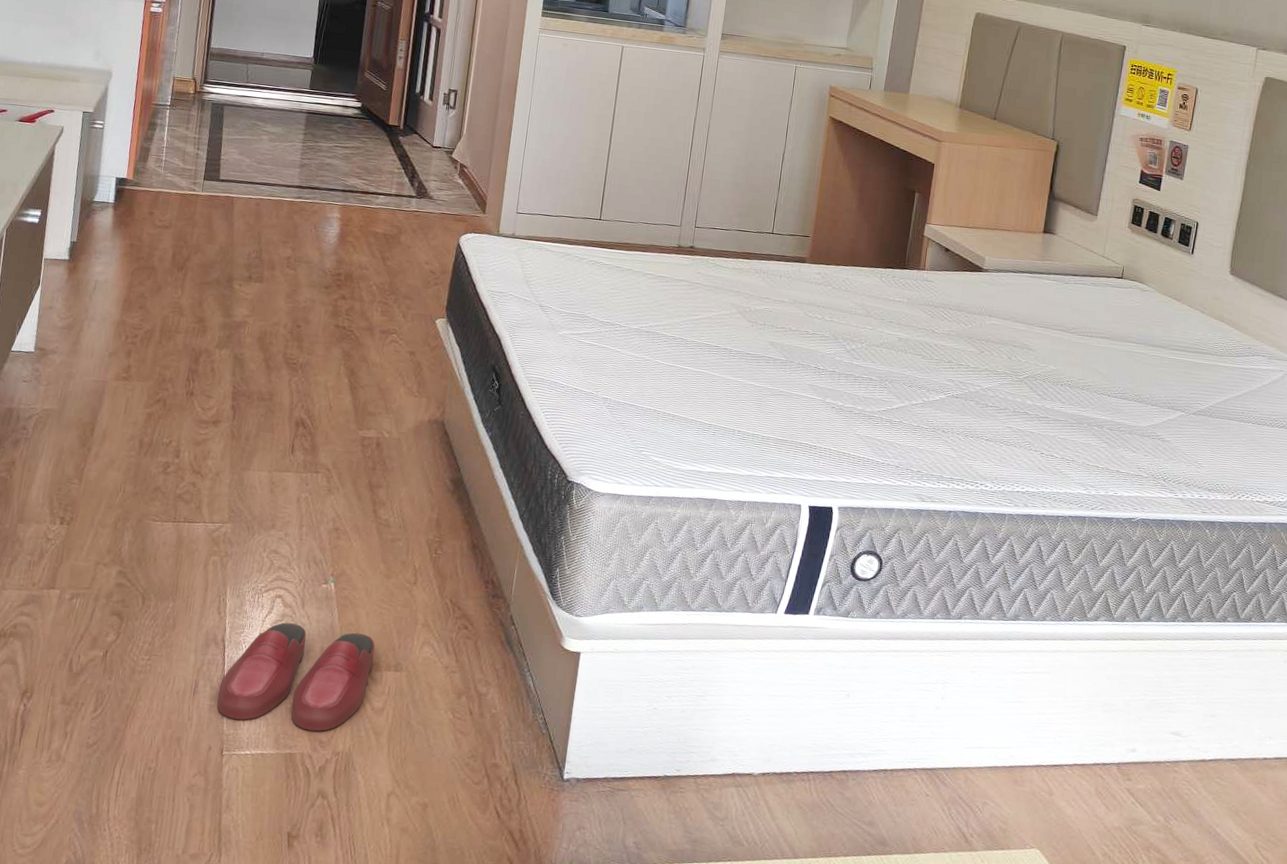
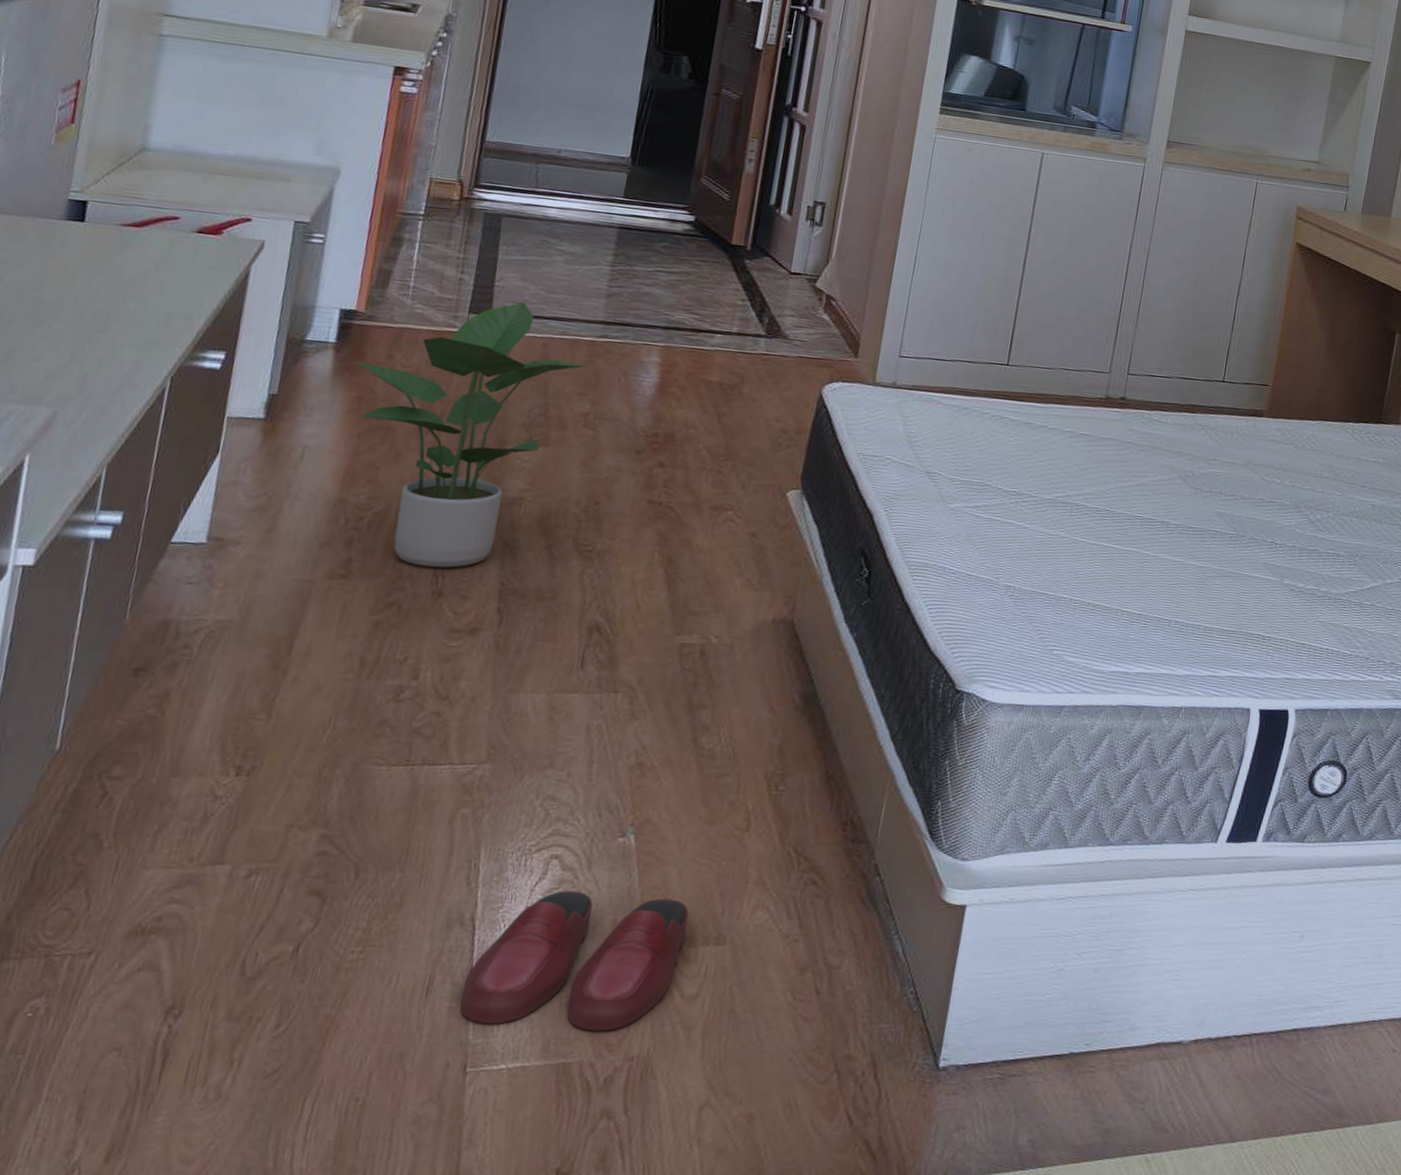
potted plant: none [126,171,288,375] -> present [353,302,587,569]

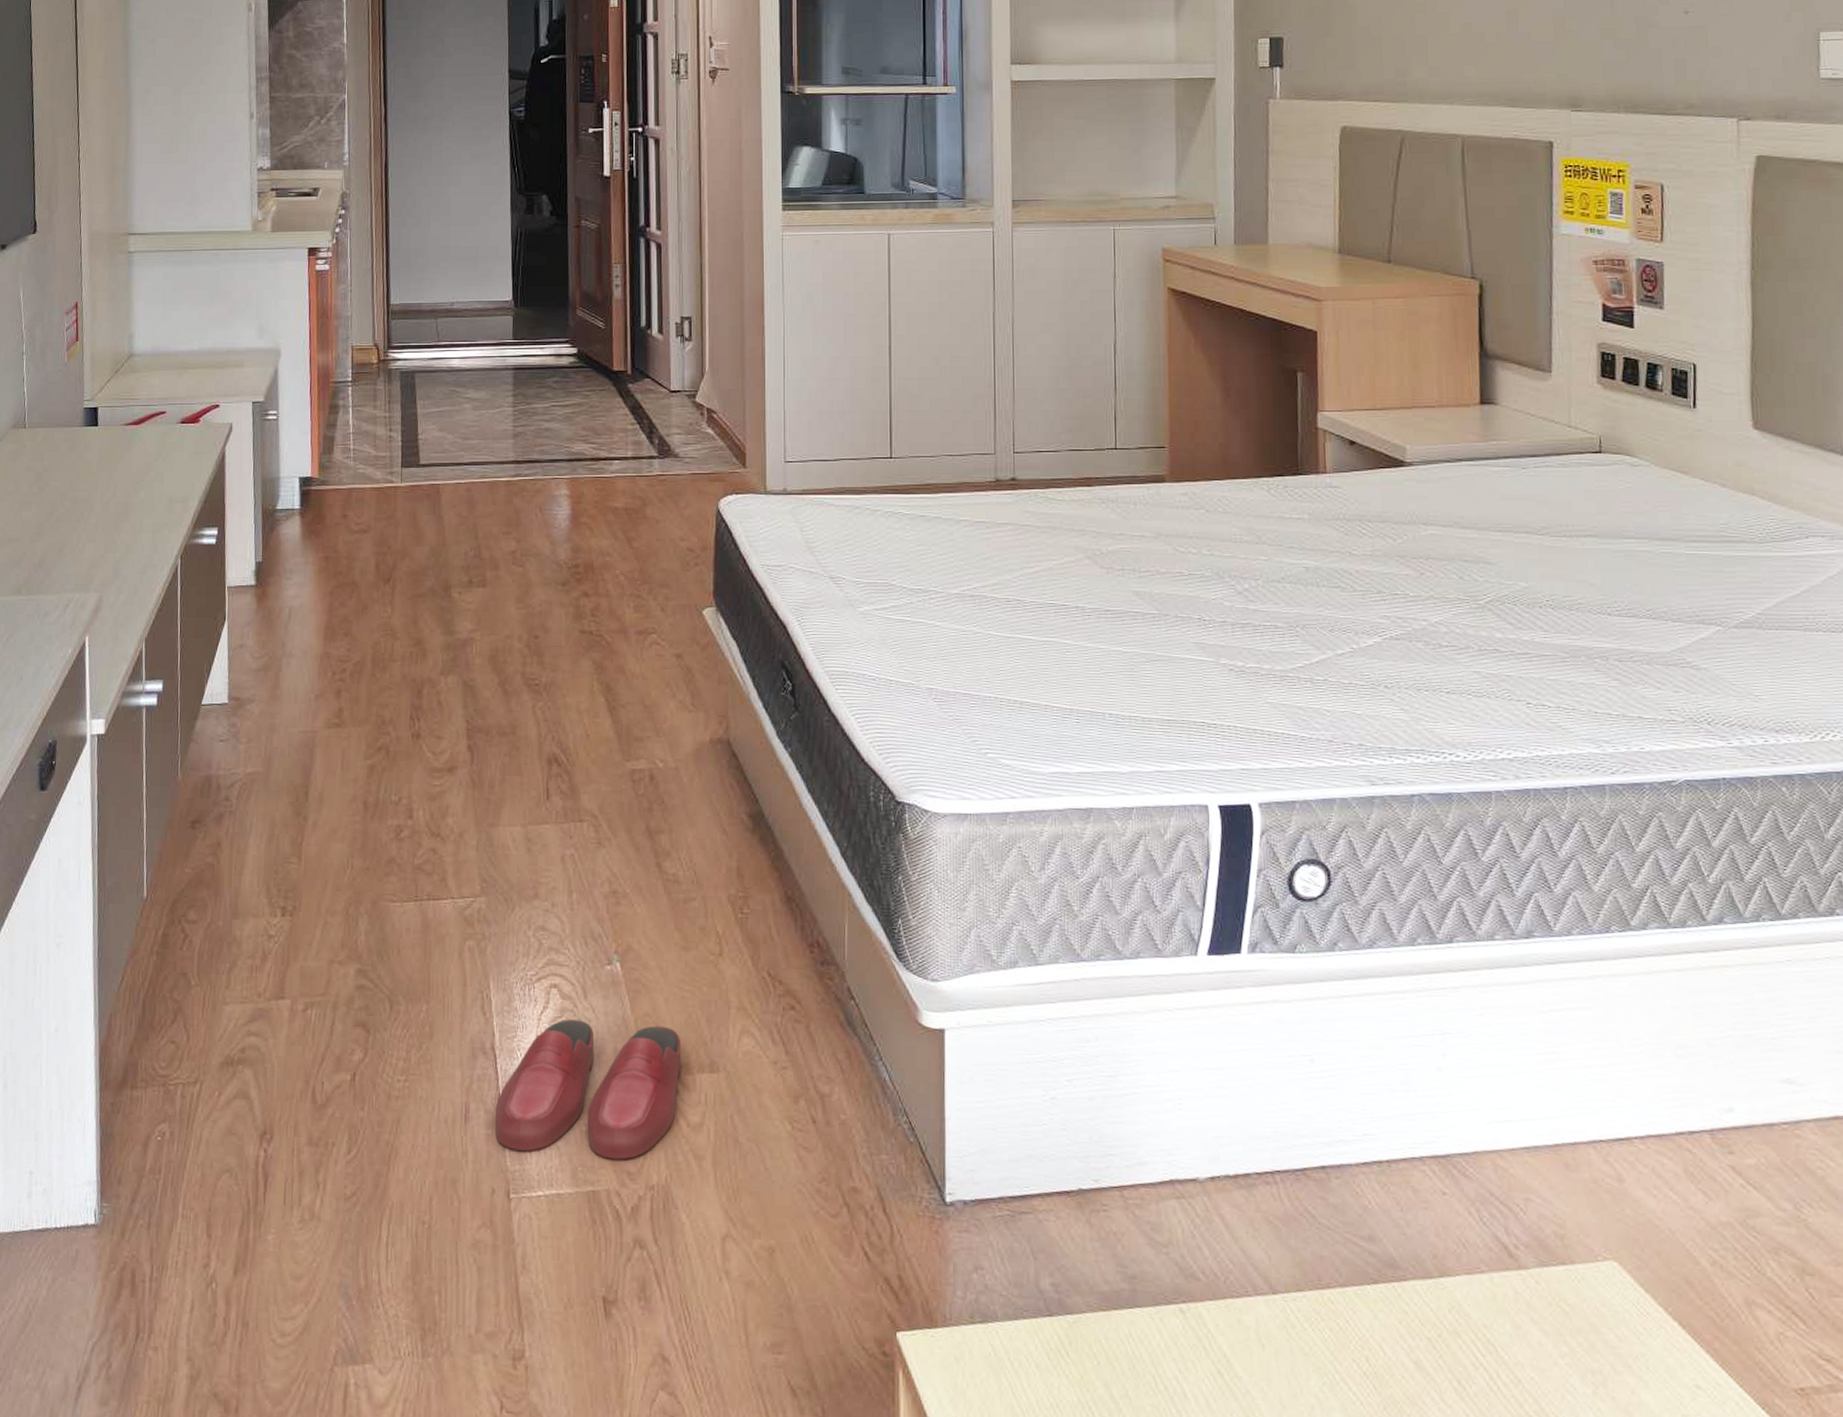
potted plant: present [353,302,587,569] -> none [316,451,507,712]

